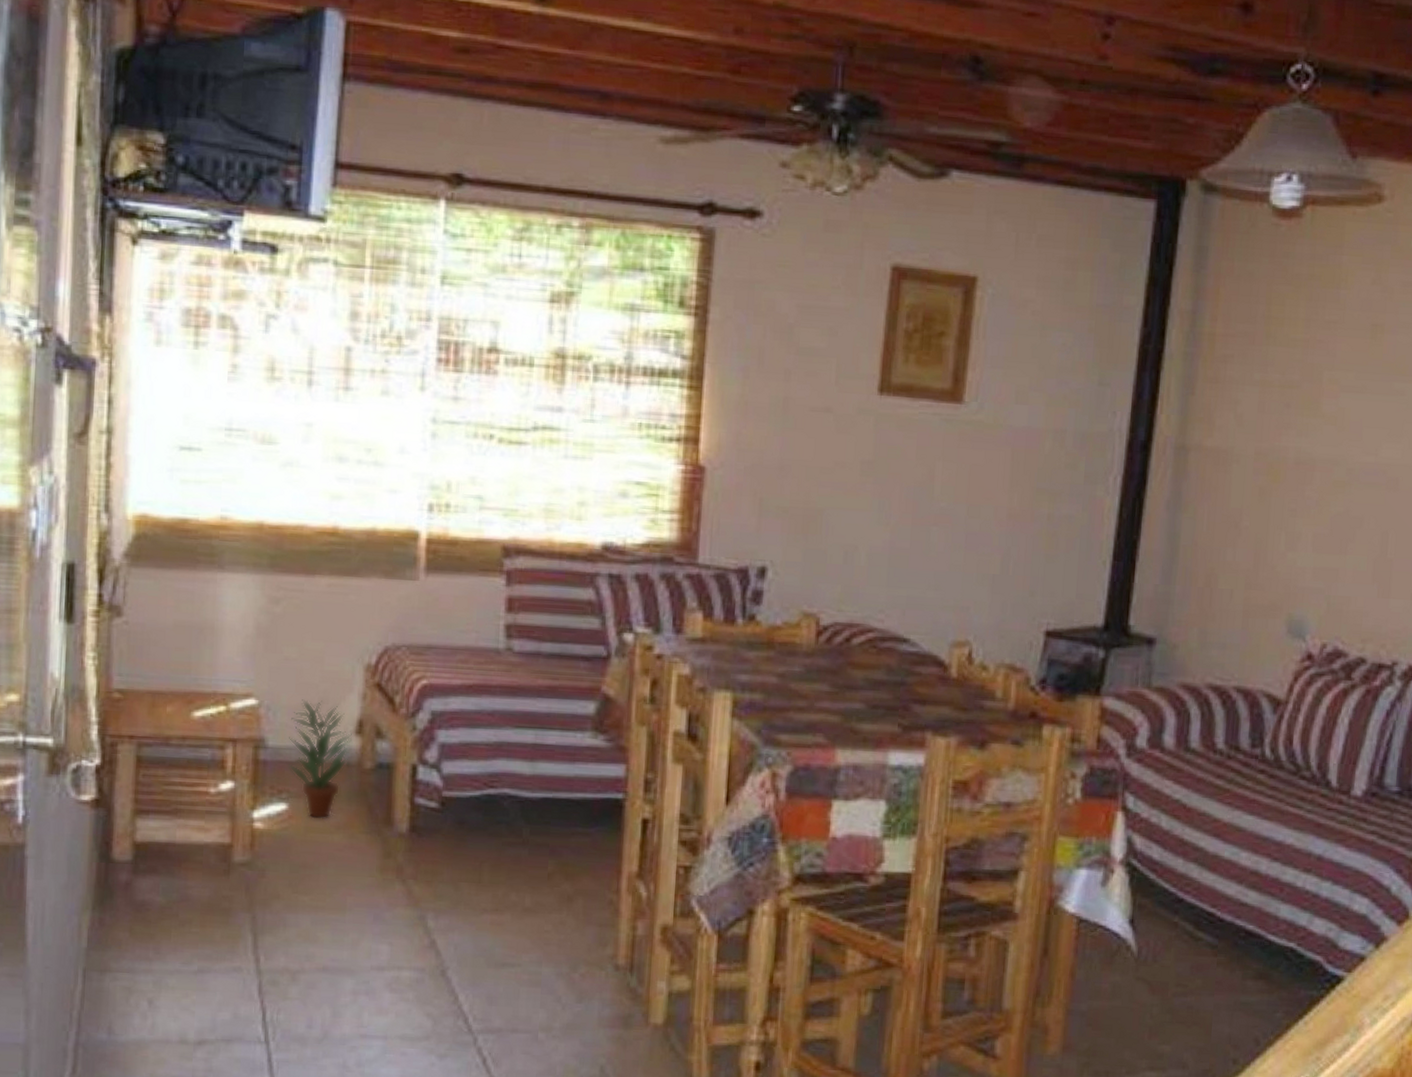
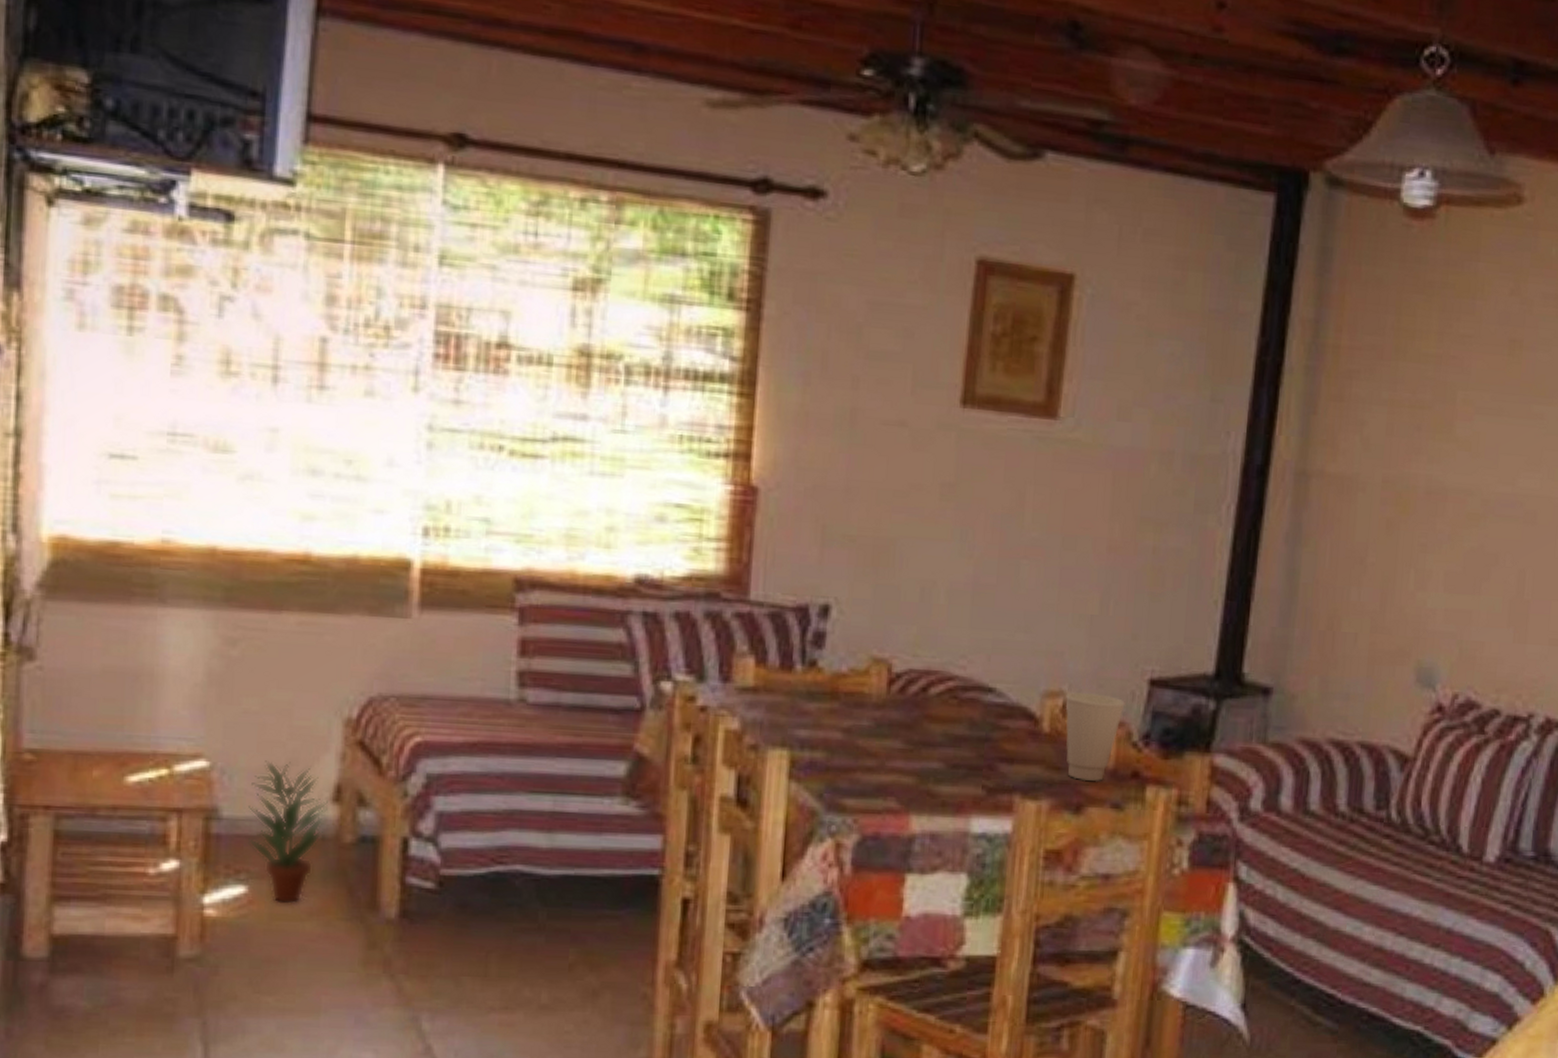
cup: none [971,642,1024,721] -> present [1065,692,1125,782]

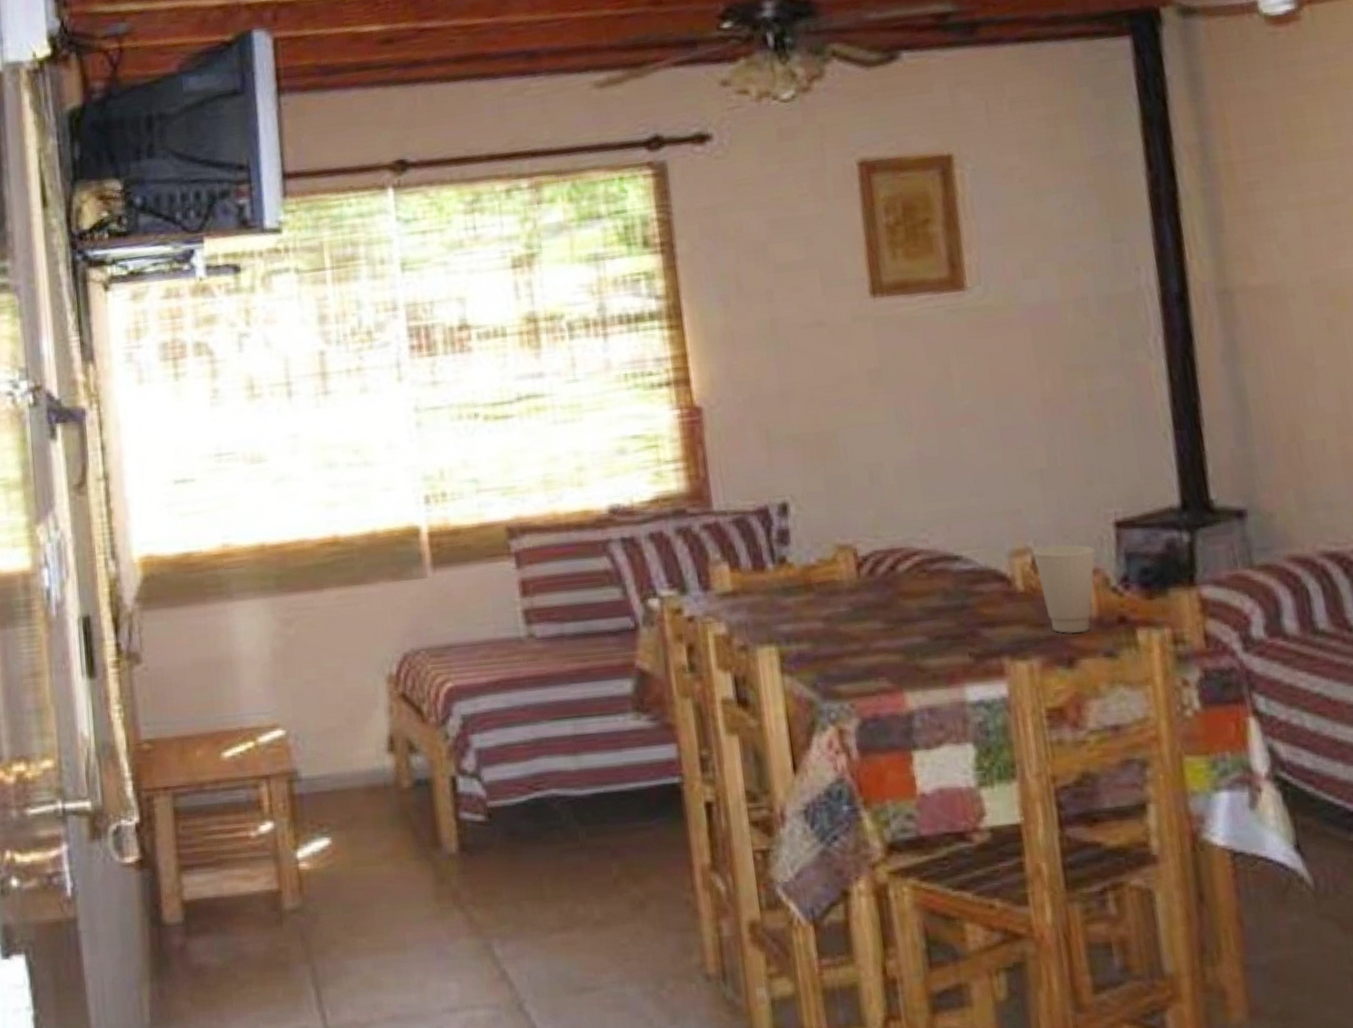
potted plant: present [247,760,328,904] -> none [321,721,385,851]

